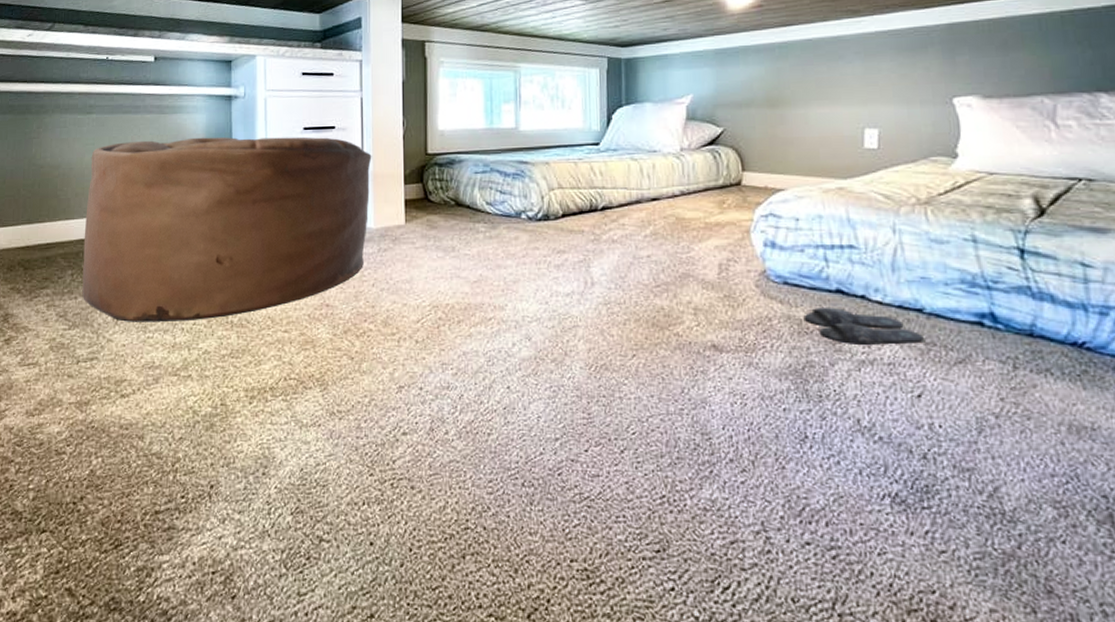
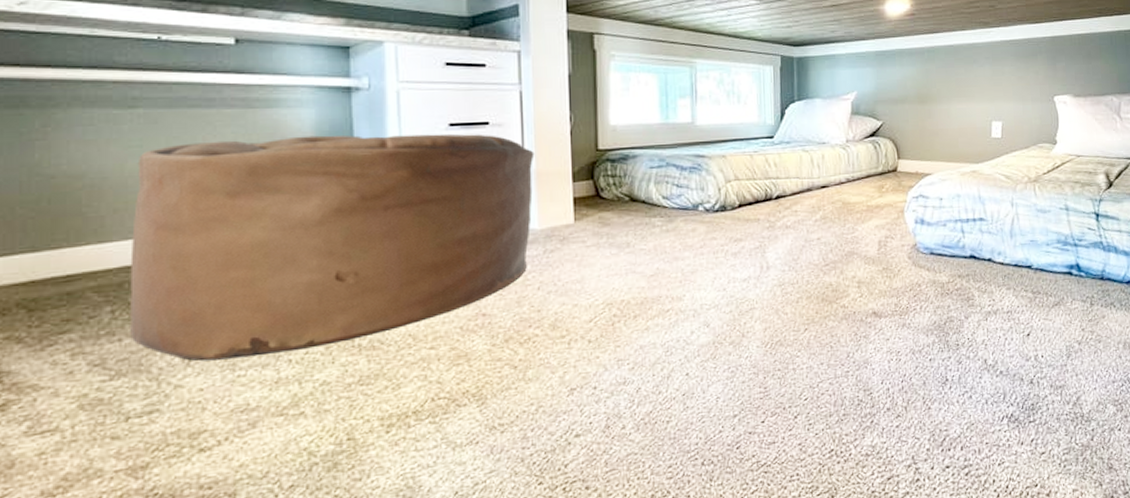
slippers: present [803,306,924,345] -> none [945,270,1032,300]

